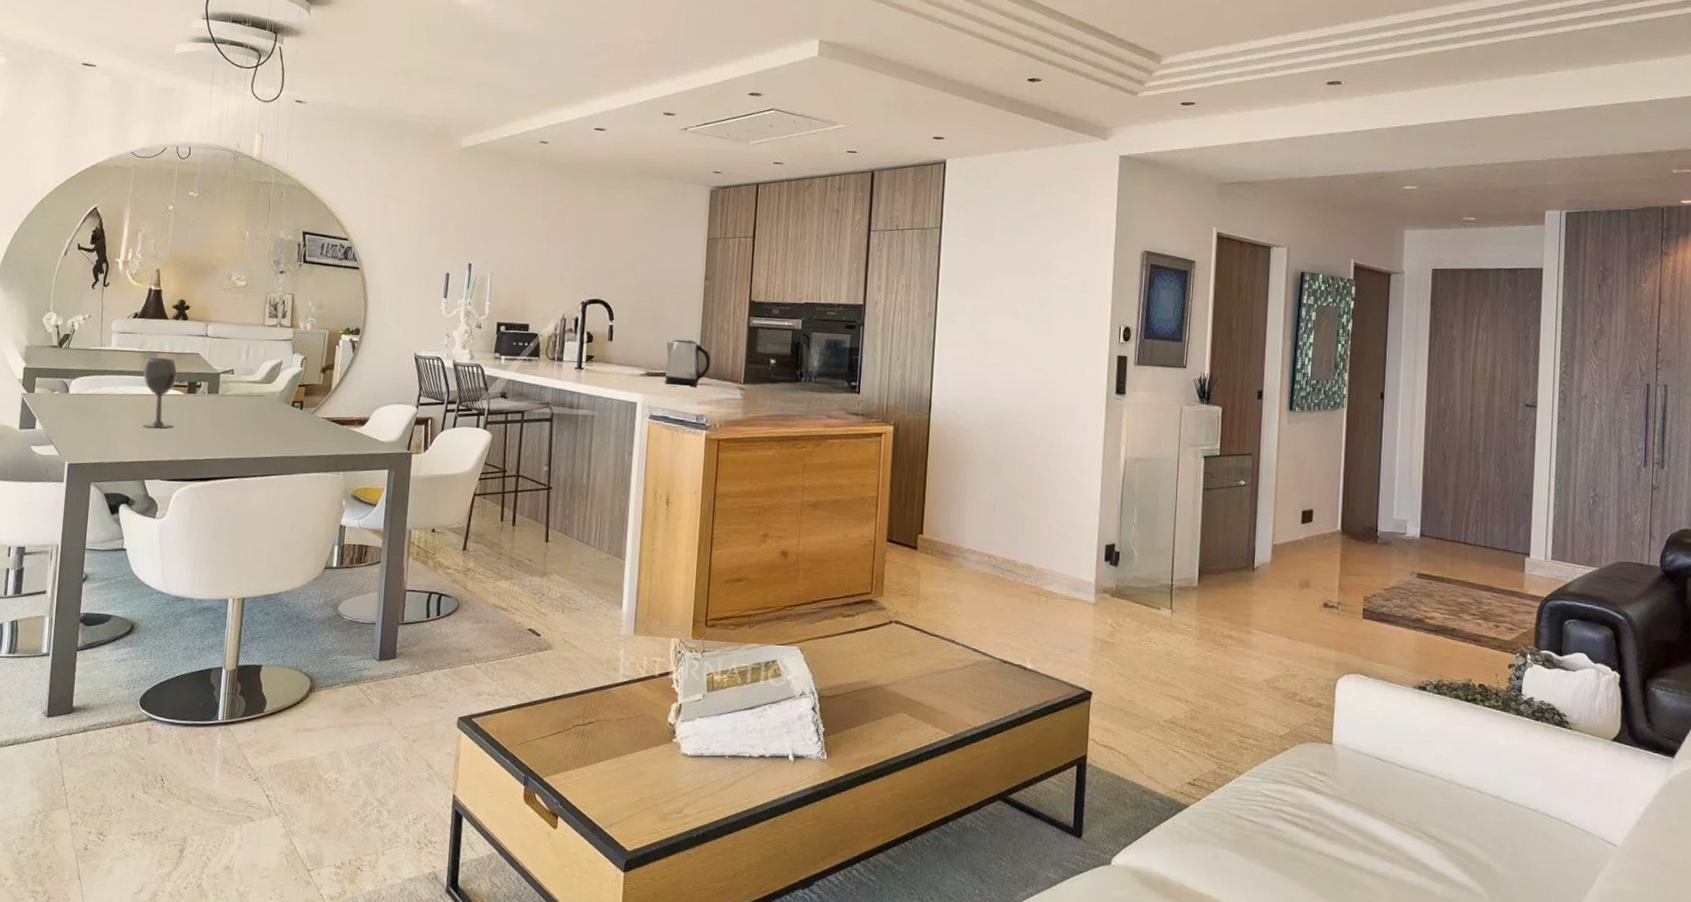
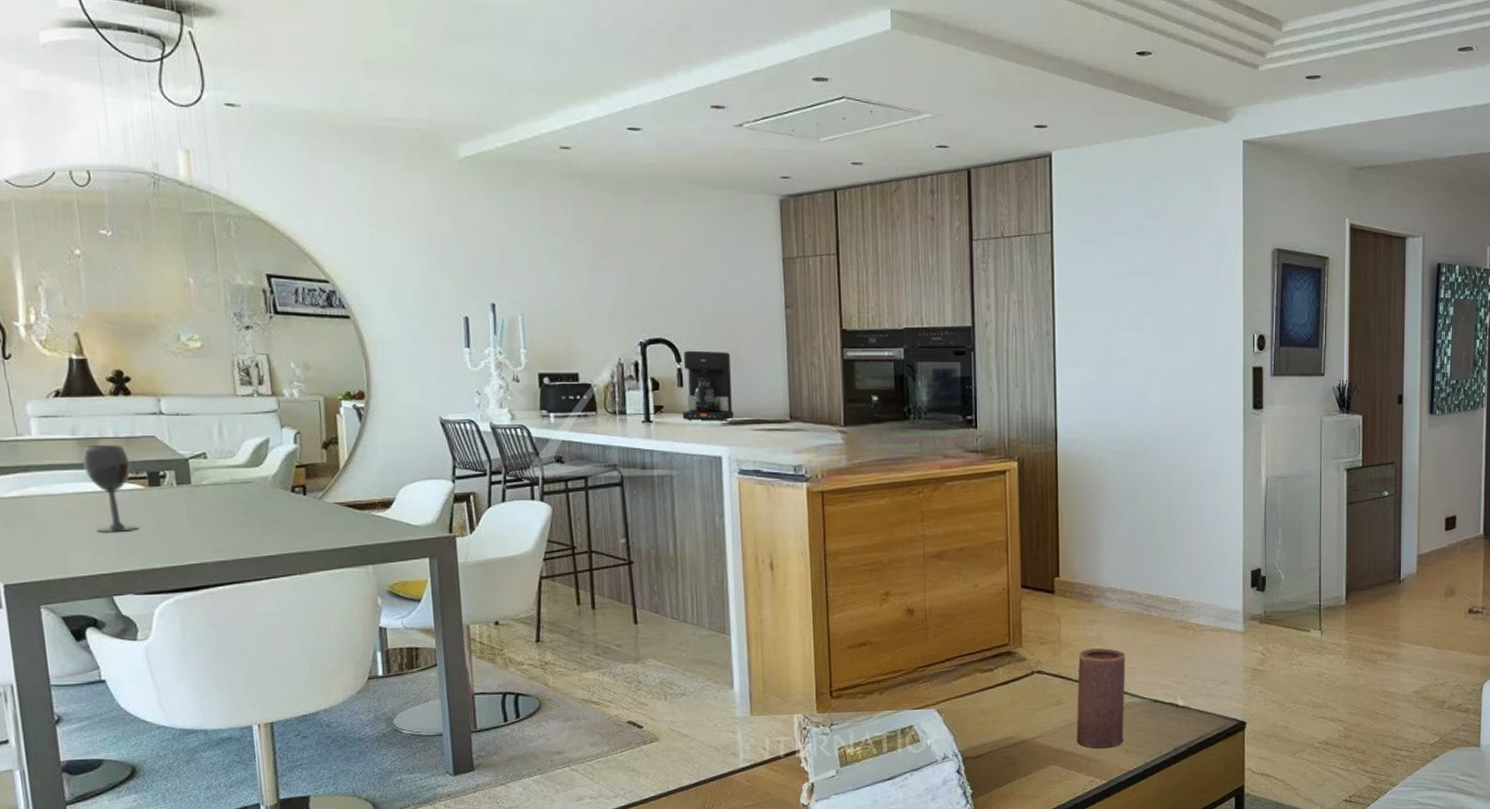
coffee maker: none [608,310,654,372] -> present [682,350,734,421]
kettle: present [664,338,711,388] -> none [749,379,804,436]
candle: none [926,604,979,703] -> present [1076,648,1126,749]

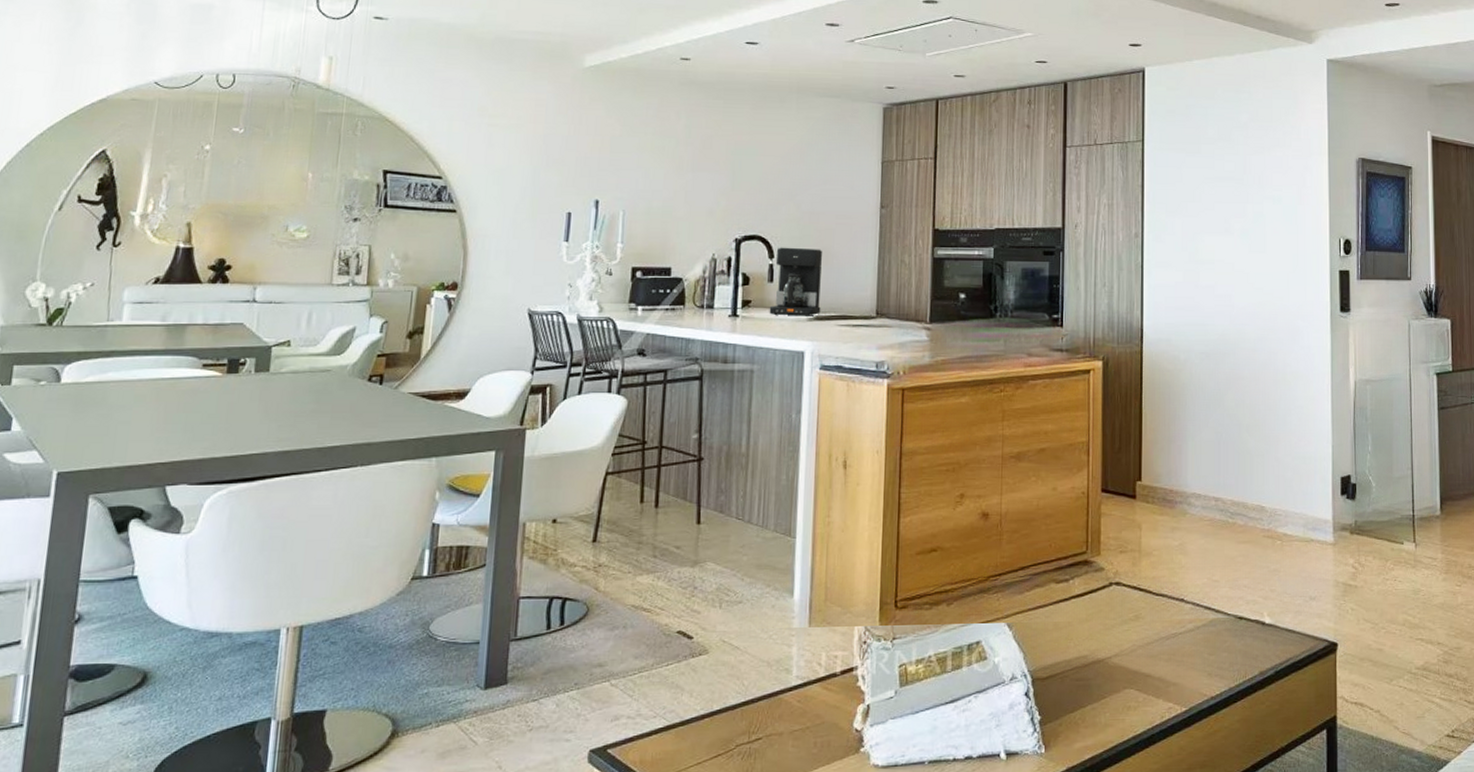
wine glass: present [82,444,139,532] -> none [165,331,214,419]
candle: present [1076,648,1126,749] -> none [1155,558,1209,671]

